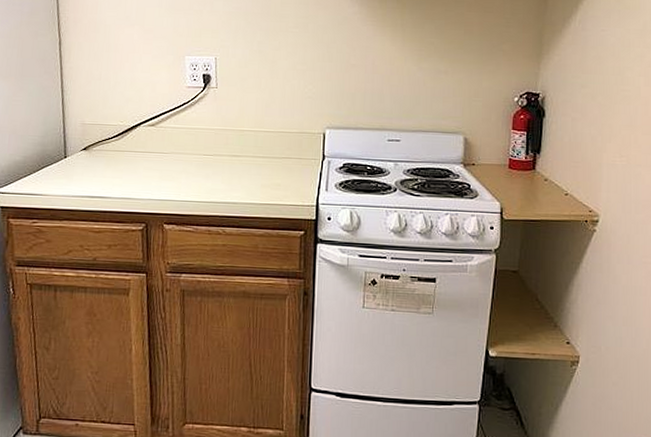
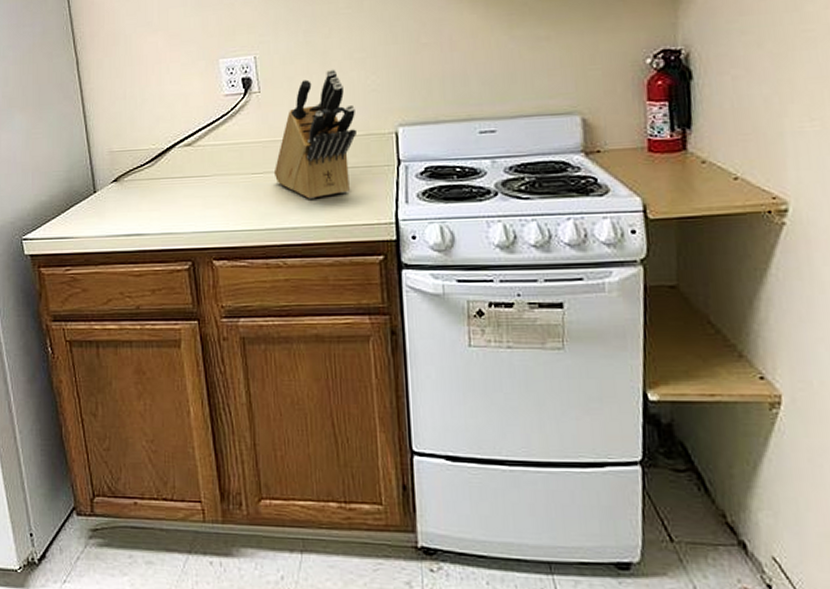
knife block: none [222,76,293,180] -> present [273,69,356,199]

